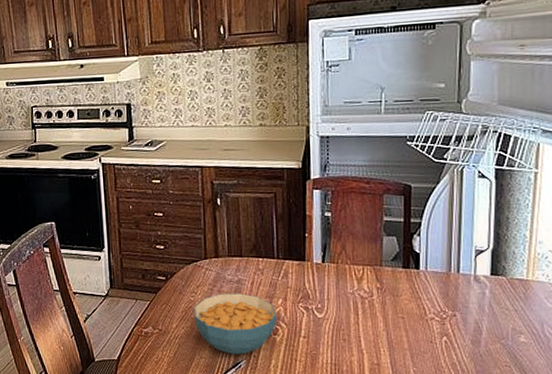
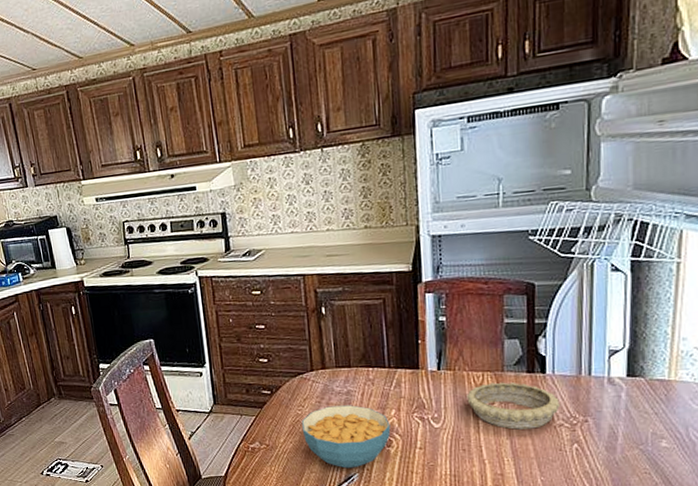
decorative bowl: none [348,276,431,322] -> present [466,382,560,430]

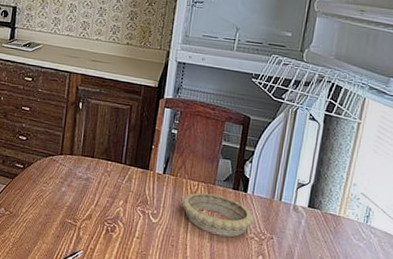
cereal bowl: present [301,405,391,469] -> none [43,187,117,246]

